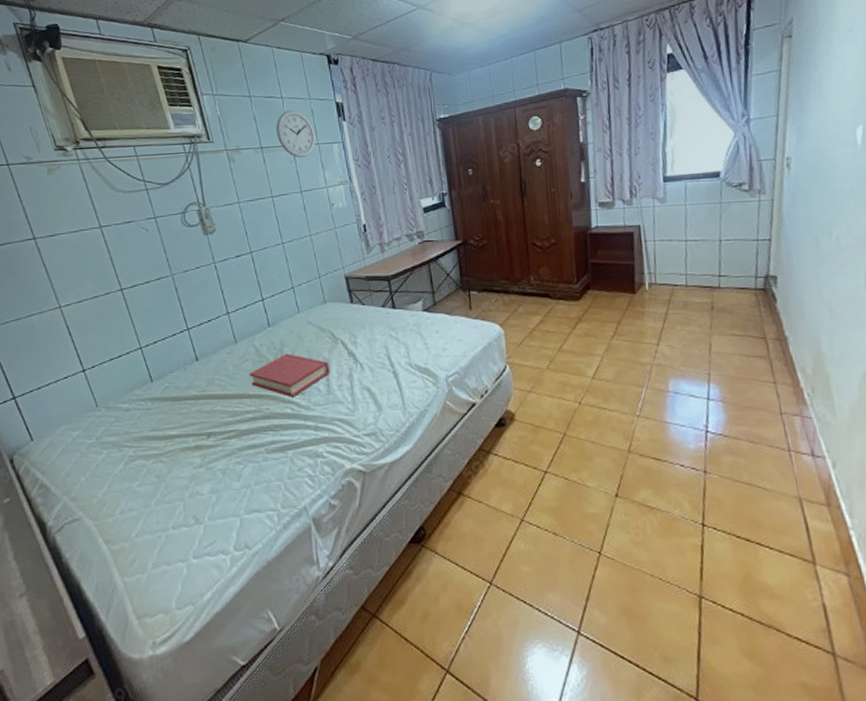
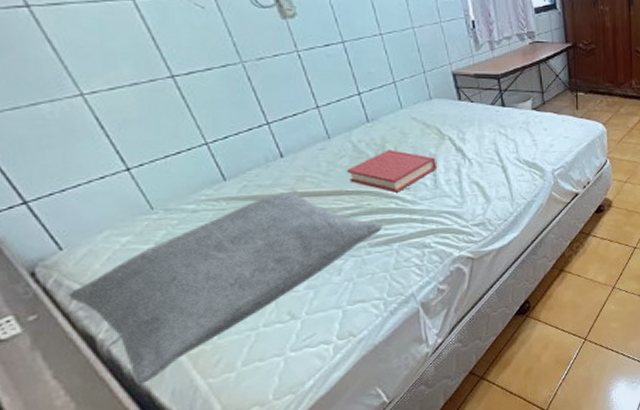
pillow: none [32,392,280,576] -> present [68,190,384,385]

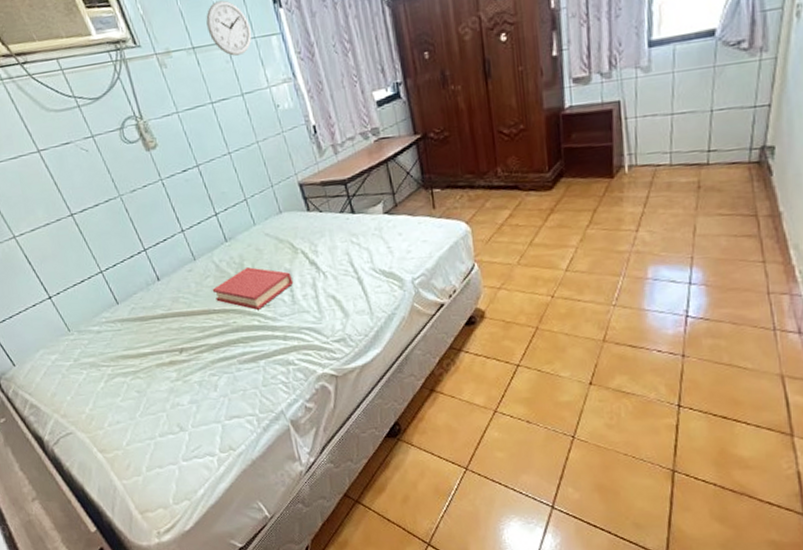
pillow: present [68,190,384,385] -> none [22,311,250,481]

